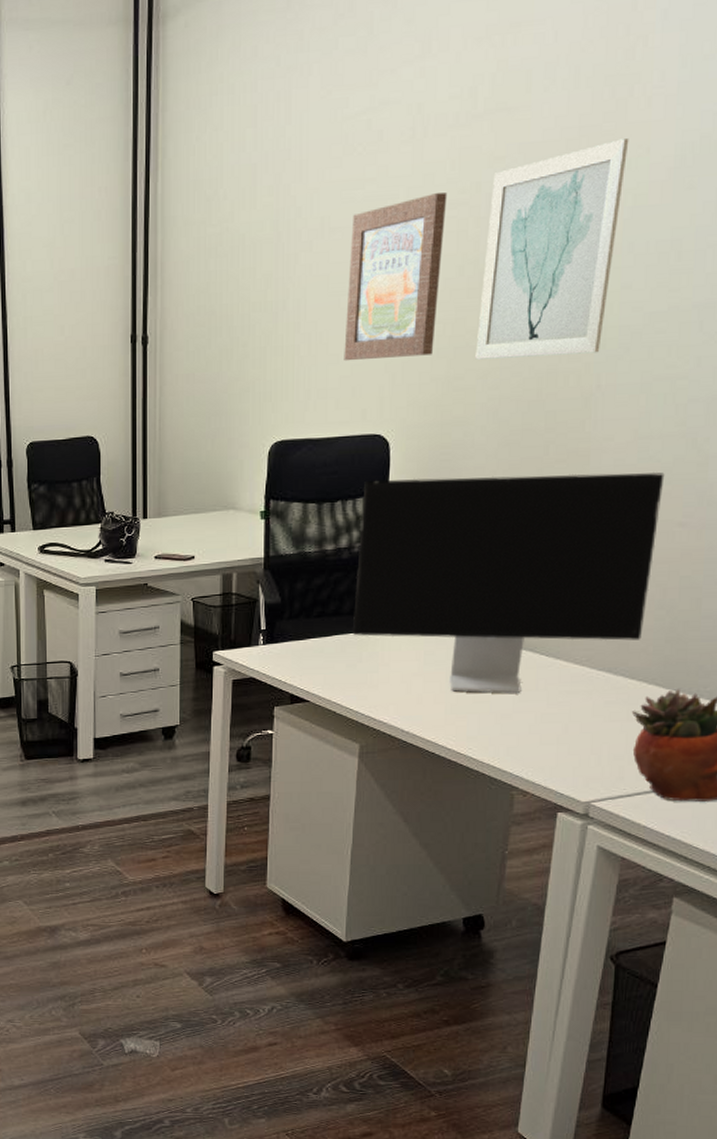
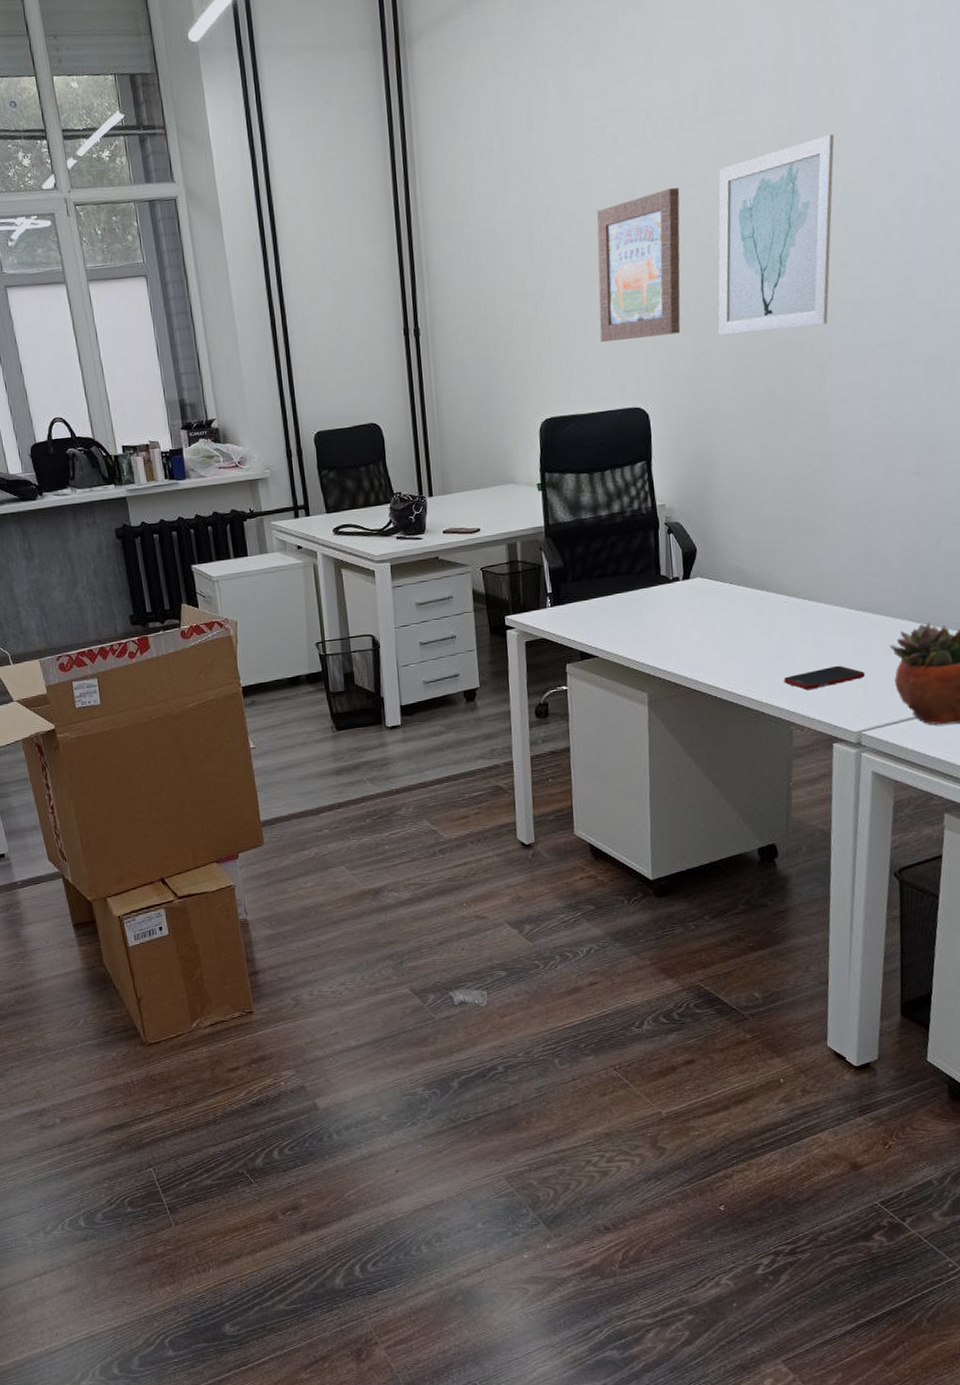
computer monitor: present [352,471,665,693] -> none [629,428,897,639]
cell phone: none [510,728,601,754] -> present [784,665,865,691]

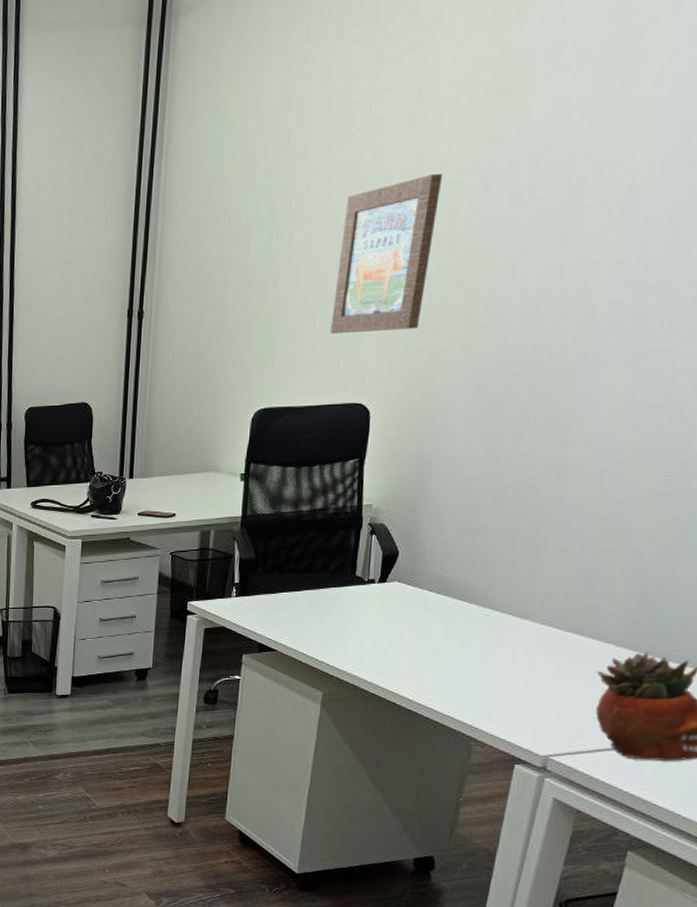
wall art: present [718,134,835,336] -> none [460,118,633,333]
cell phone: present [784,665,865,691] -> none [471,686,564,708]

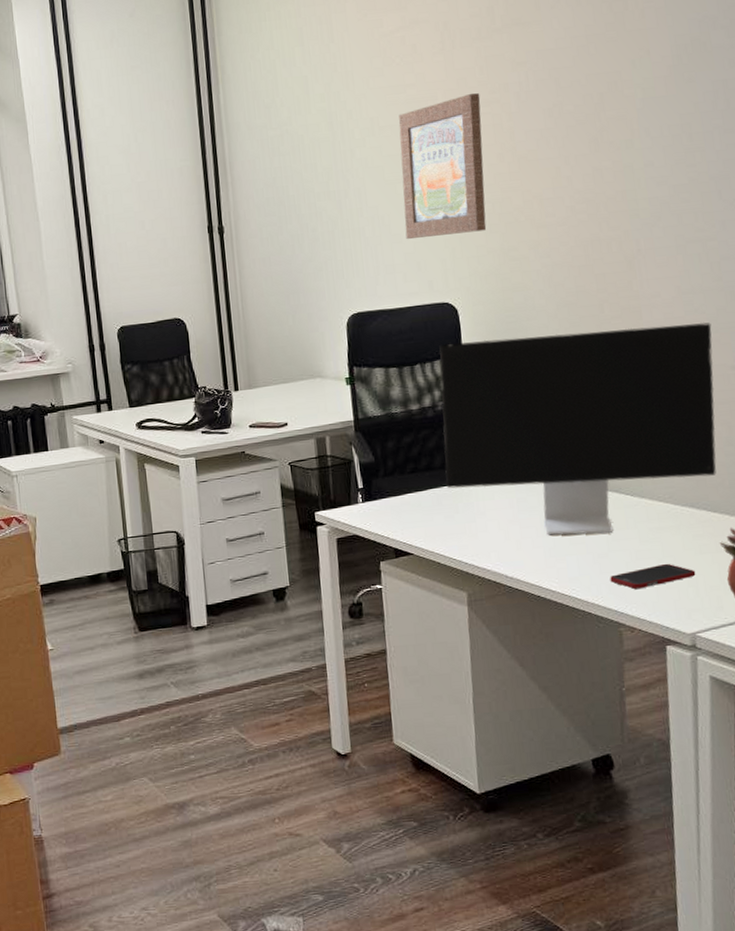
computer monitor: none [322,441,647,650] -> present [439,322,717,536]
cell phone: none [471,686,564,708] -> present [610,563,696,590]

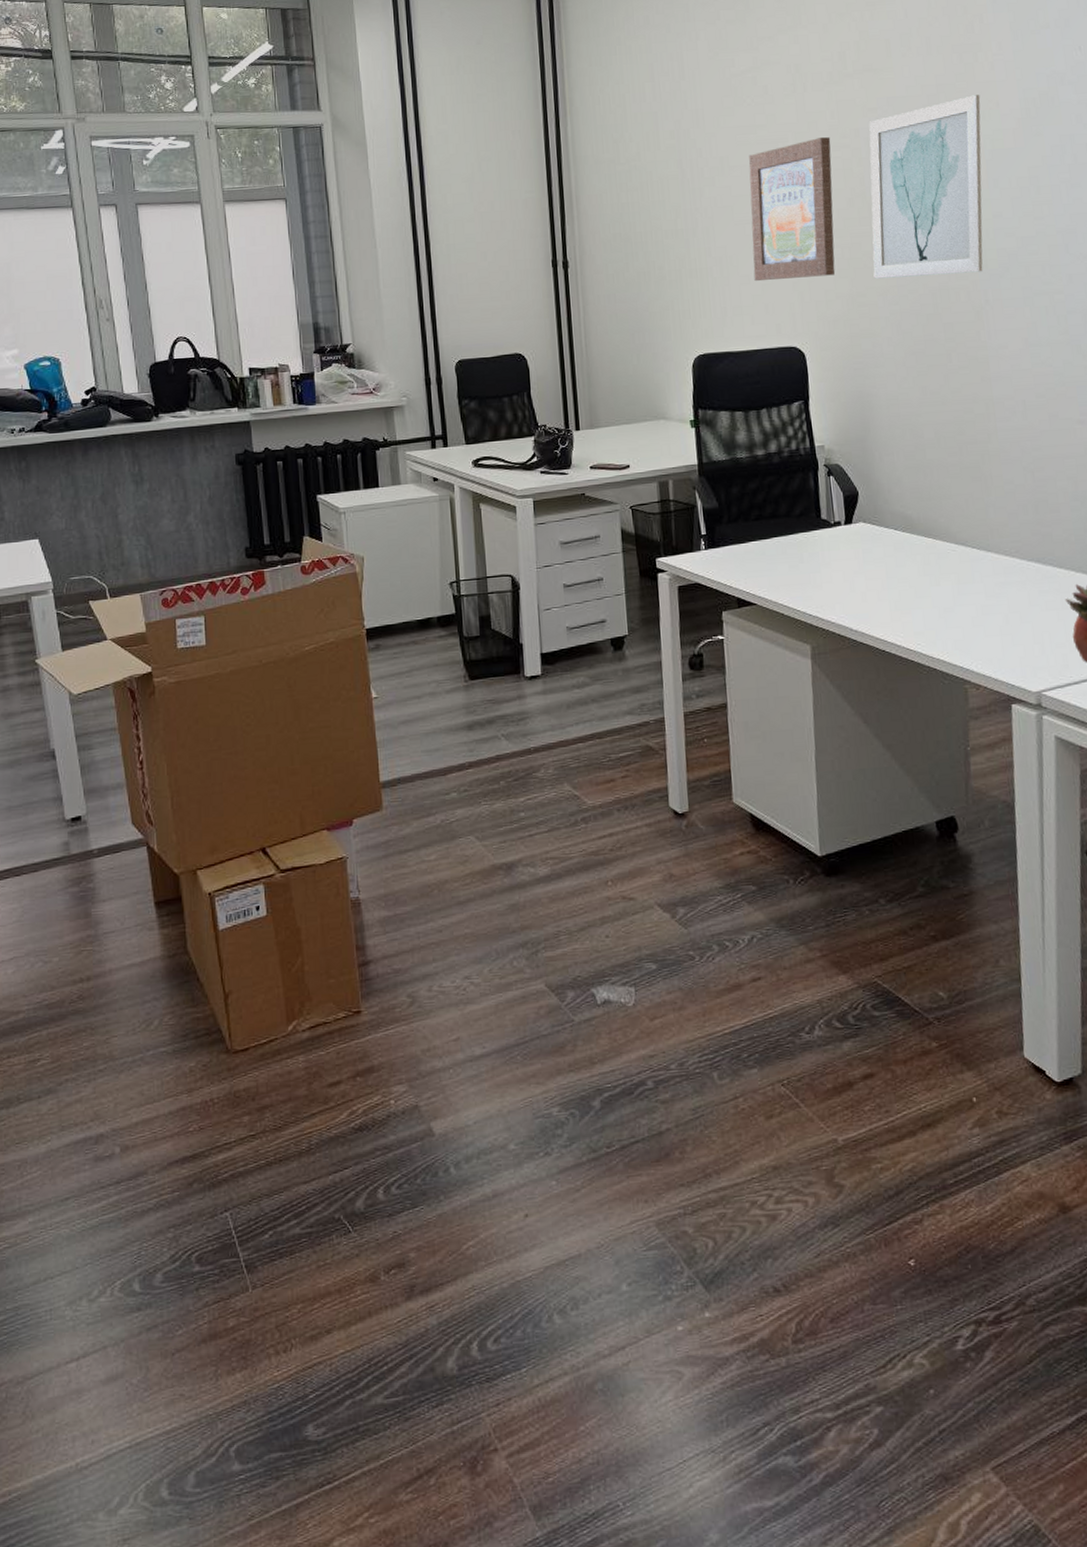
computer monitor: present [439,322,717,536] -> none [786,375,1063,588]
wall art: none [518,43,635,233] -> present [869,95,983,279]
cell phone: present [610,563,696,590] -> none [955,619,1042,646]

